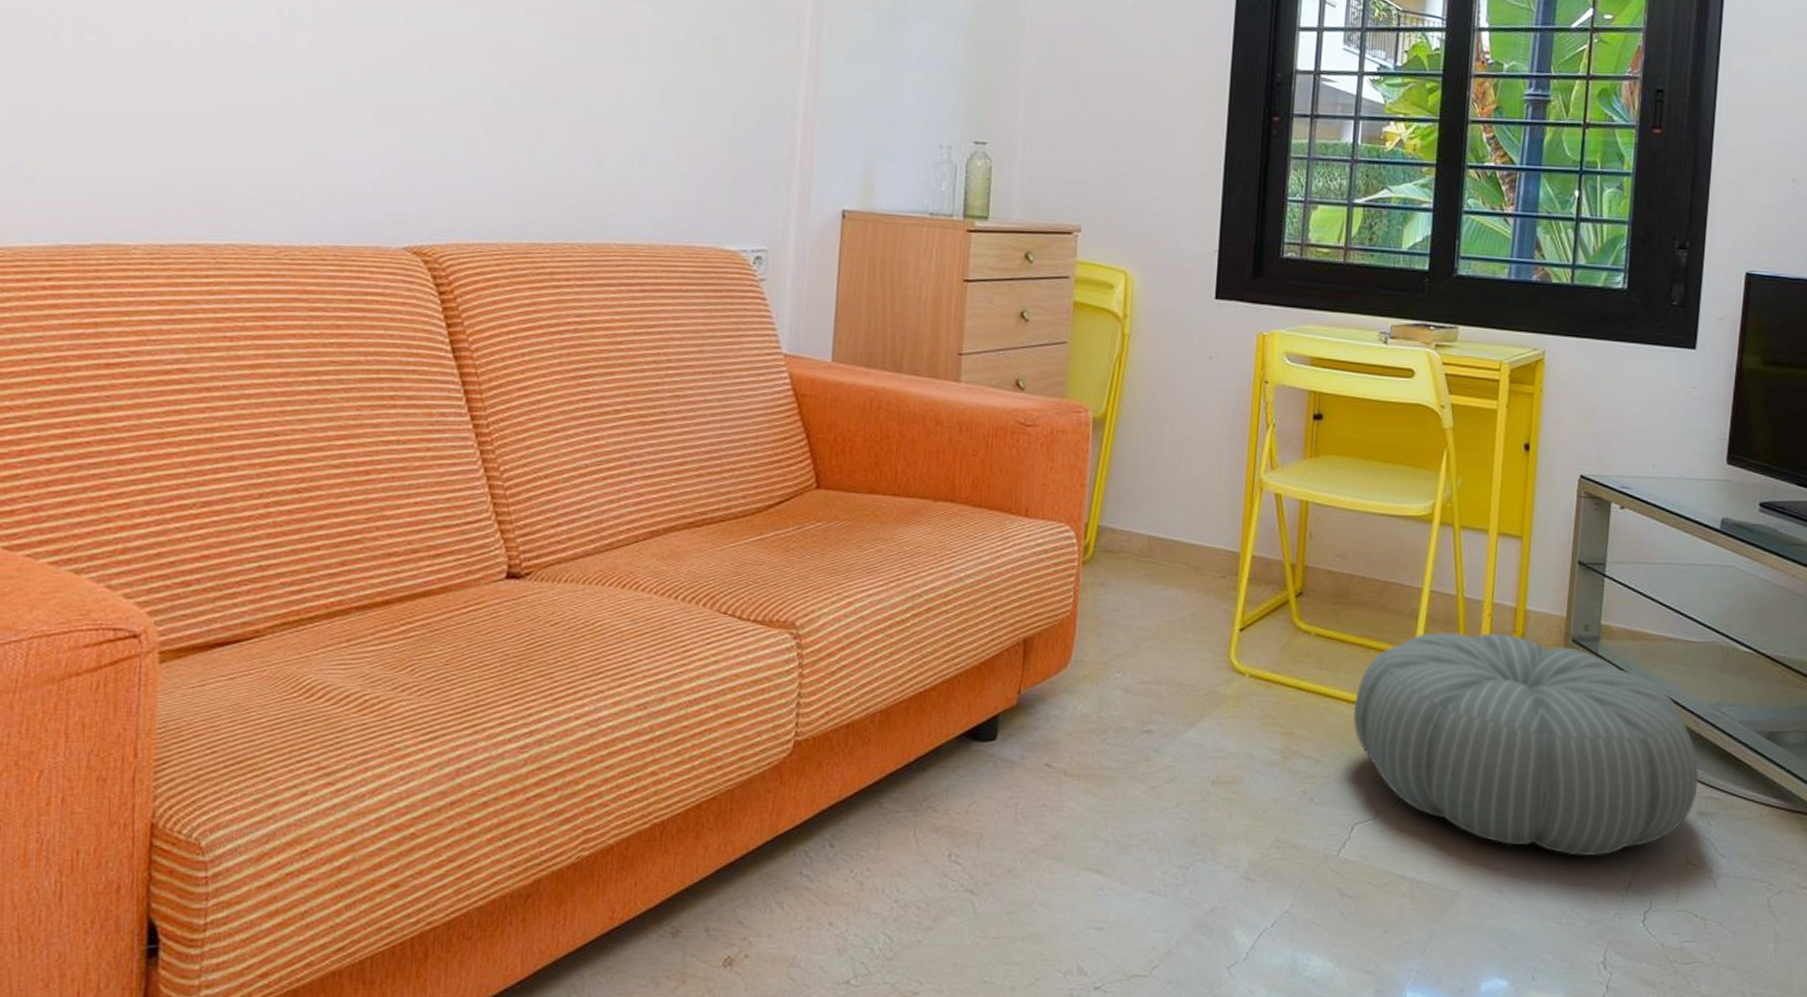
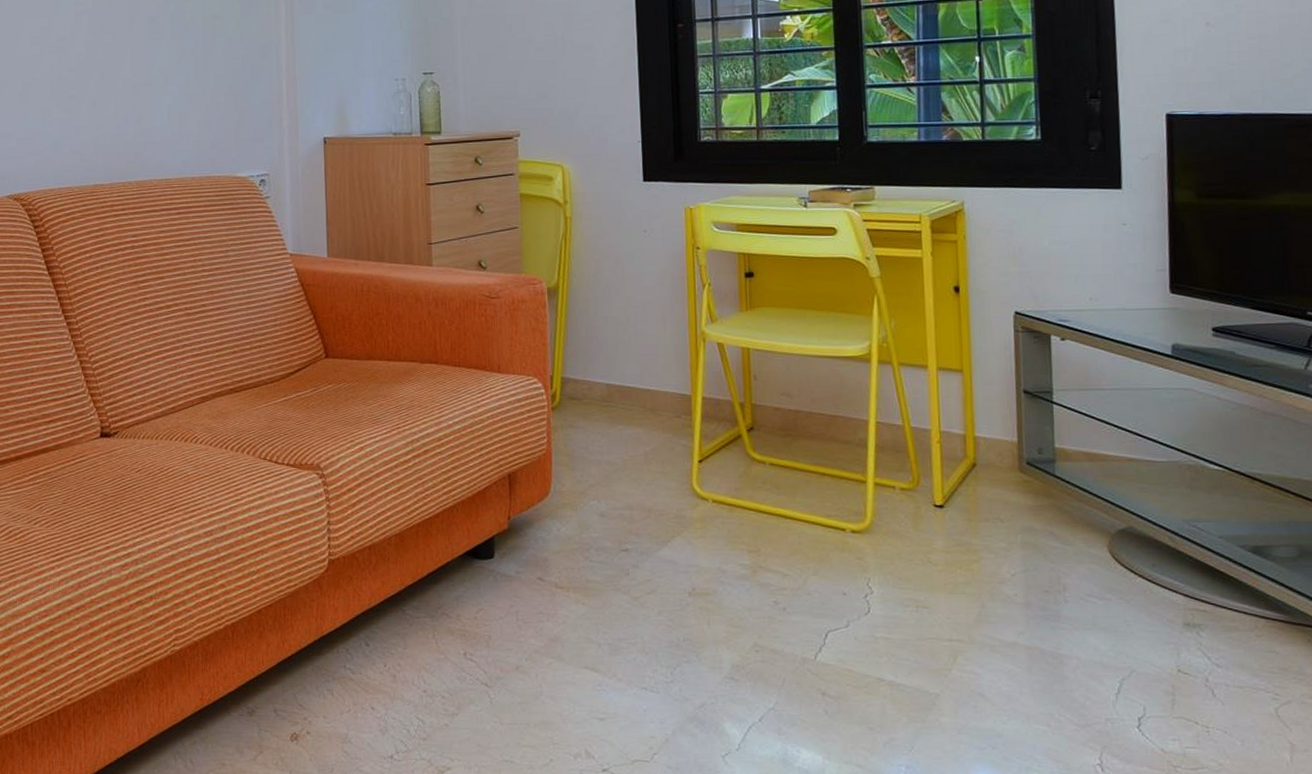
pouf: present [1352,632,1699,857] -> none [814,458,1182,664]

